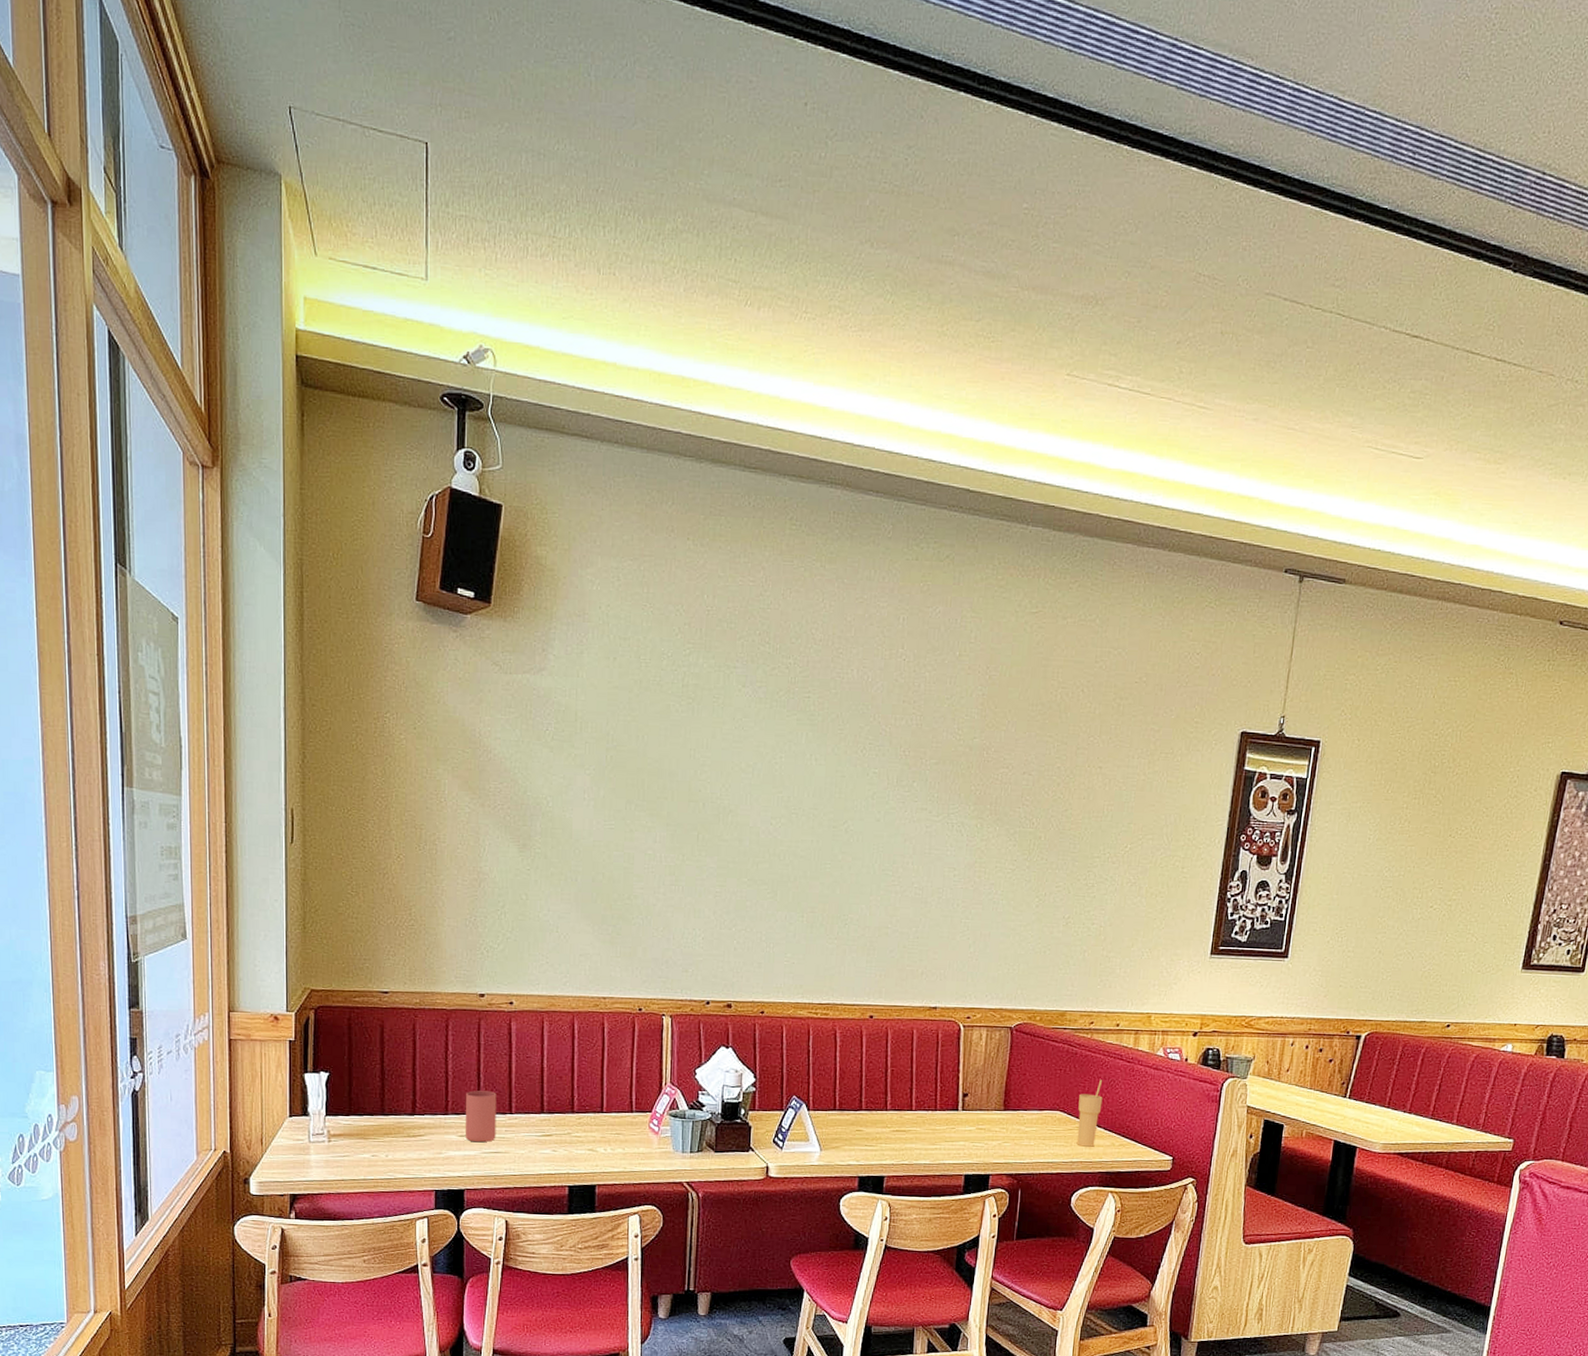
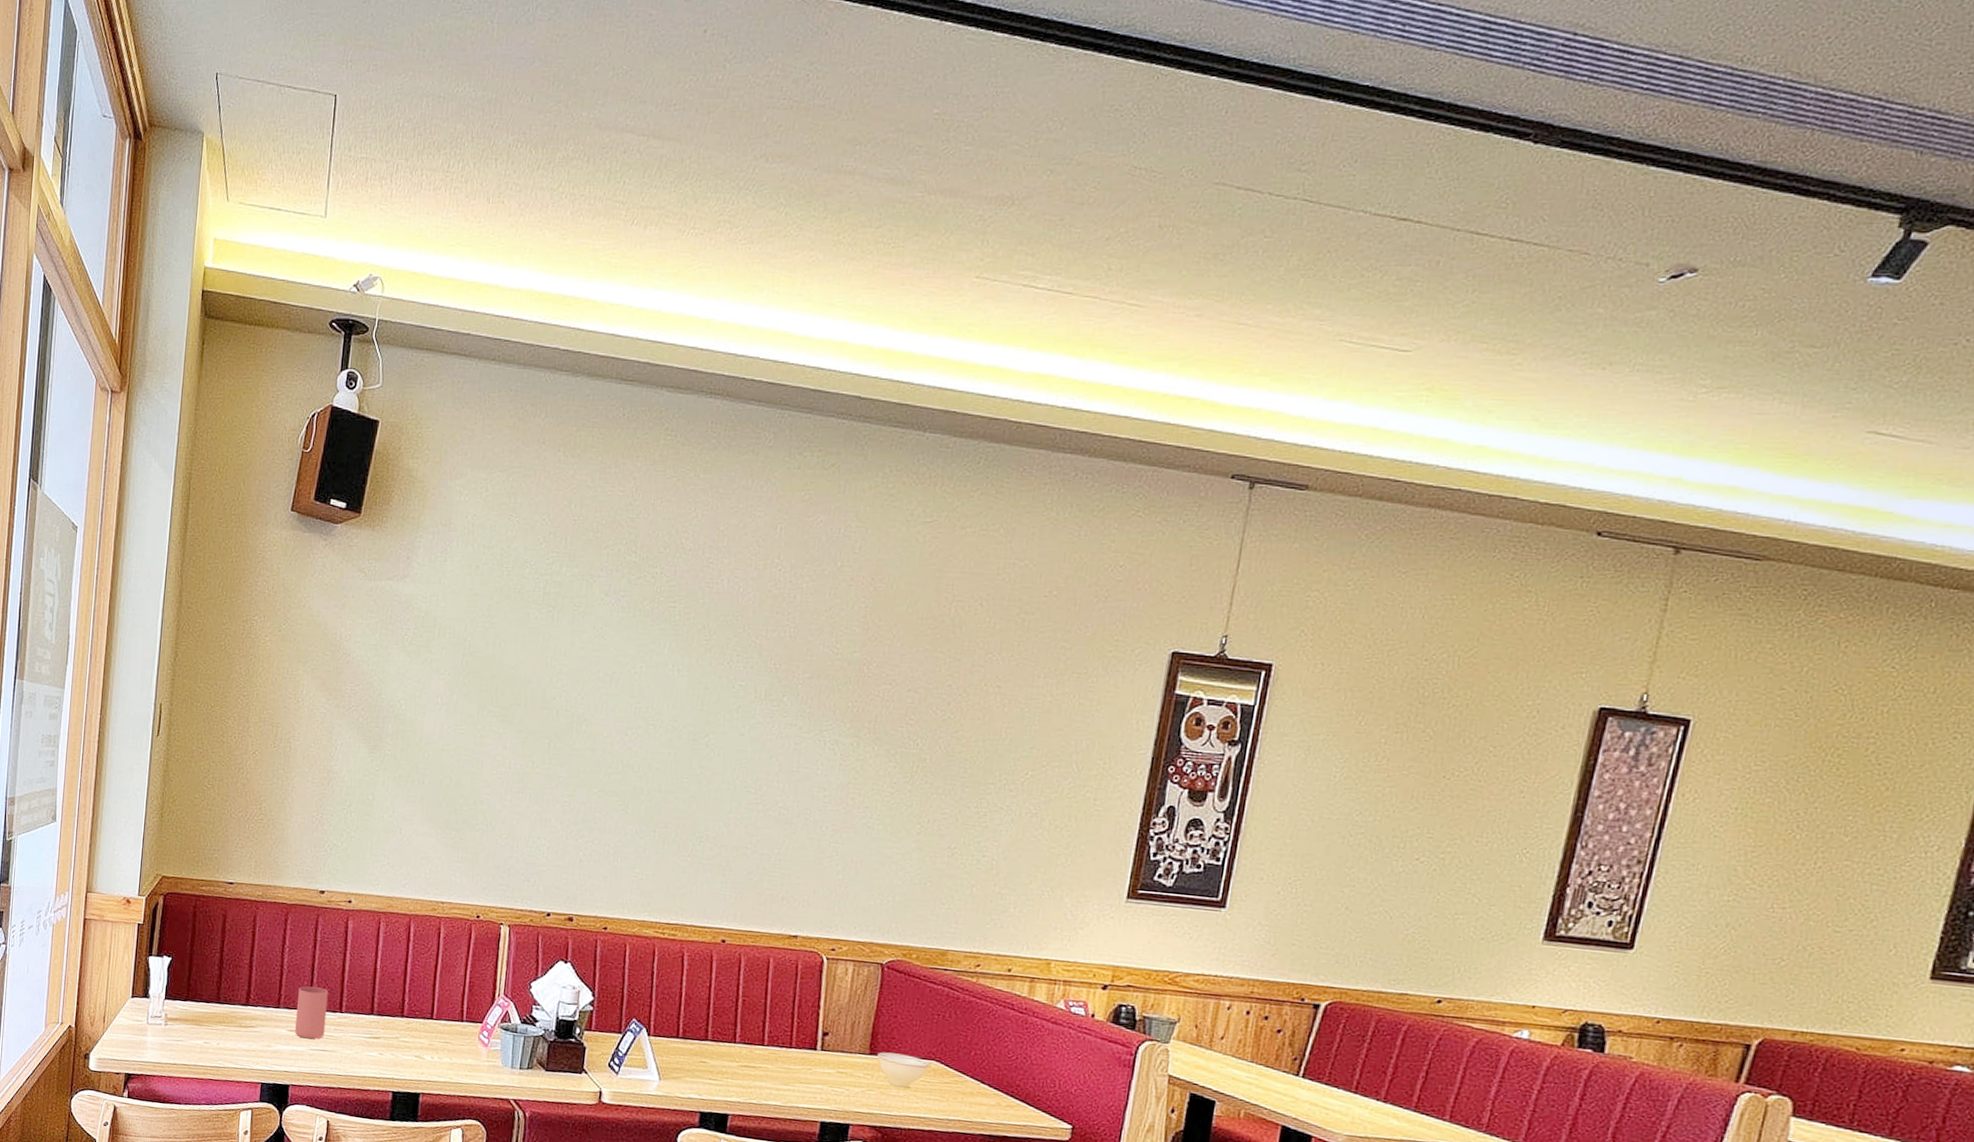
bowl: none [1010,1107,1055,1139] -> present [877,1052,930,1089]
cup: present [1076,1079,1103,1148] -> none [954,1029,989,1106]

